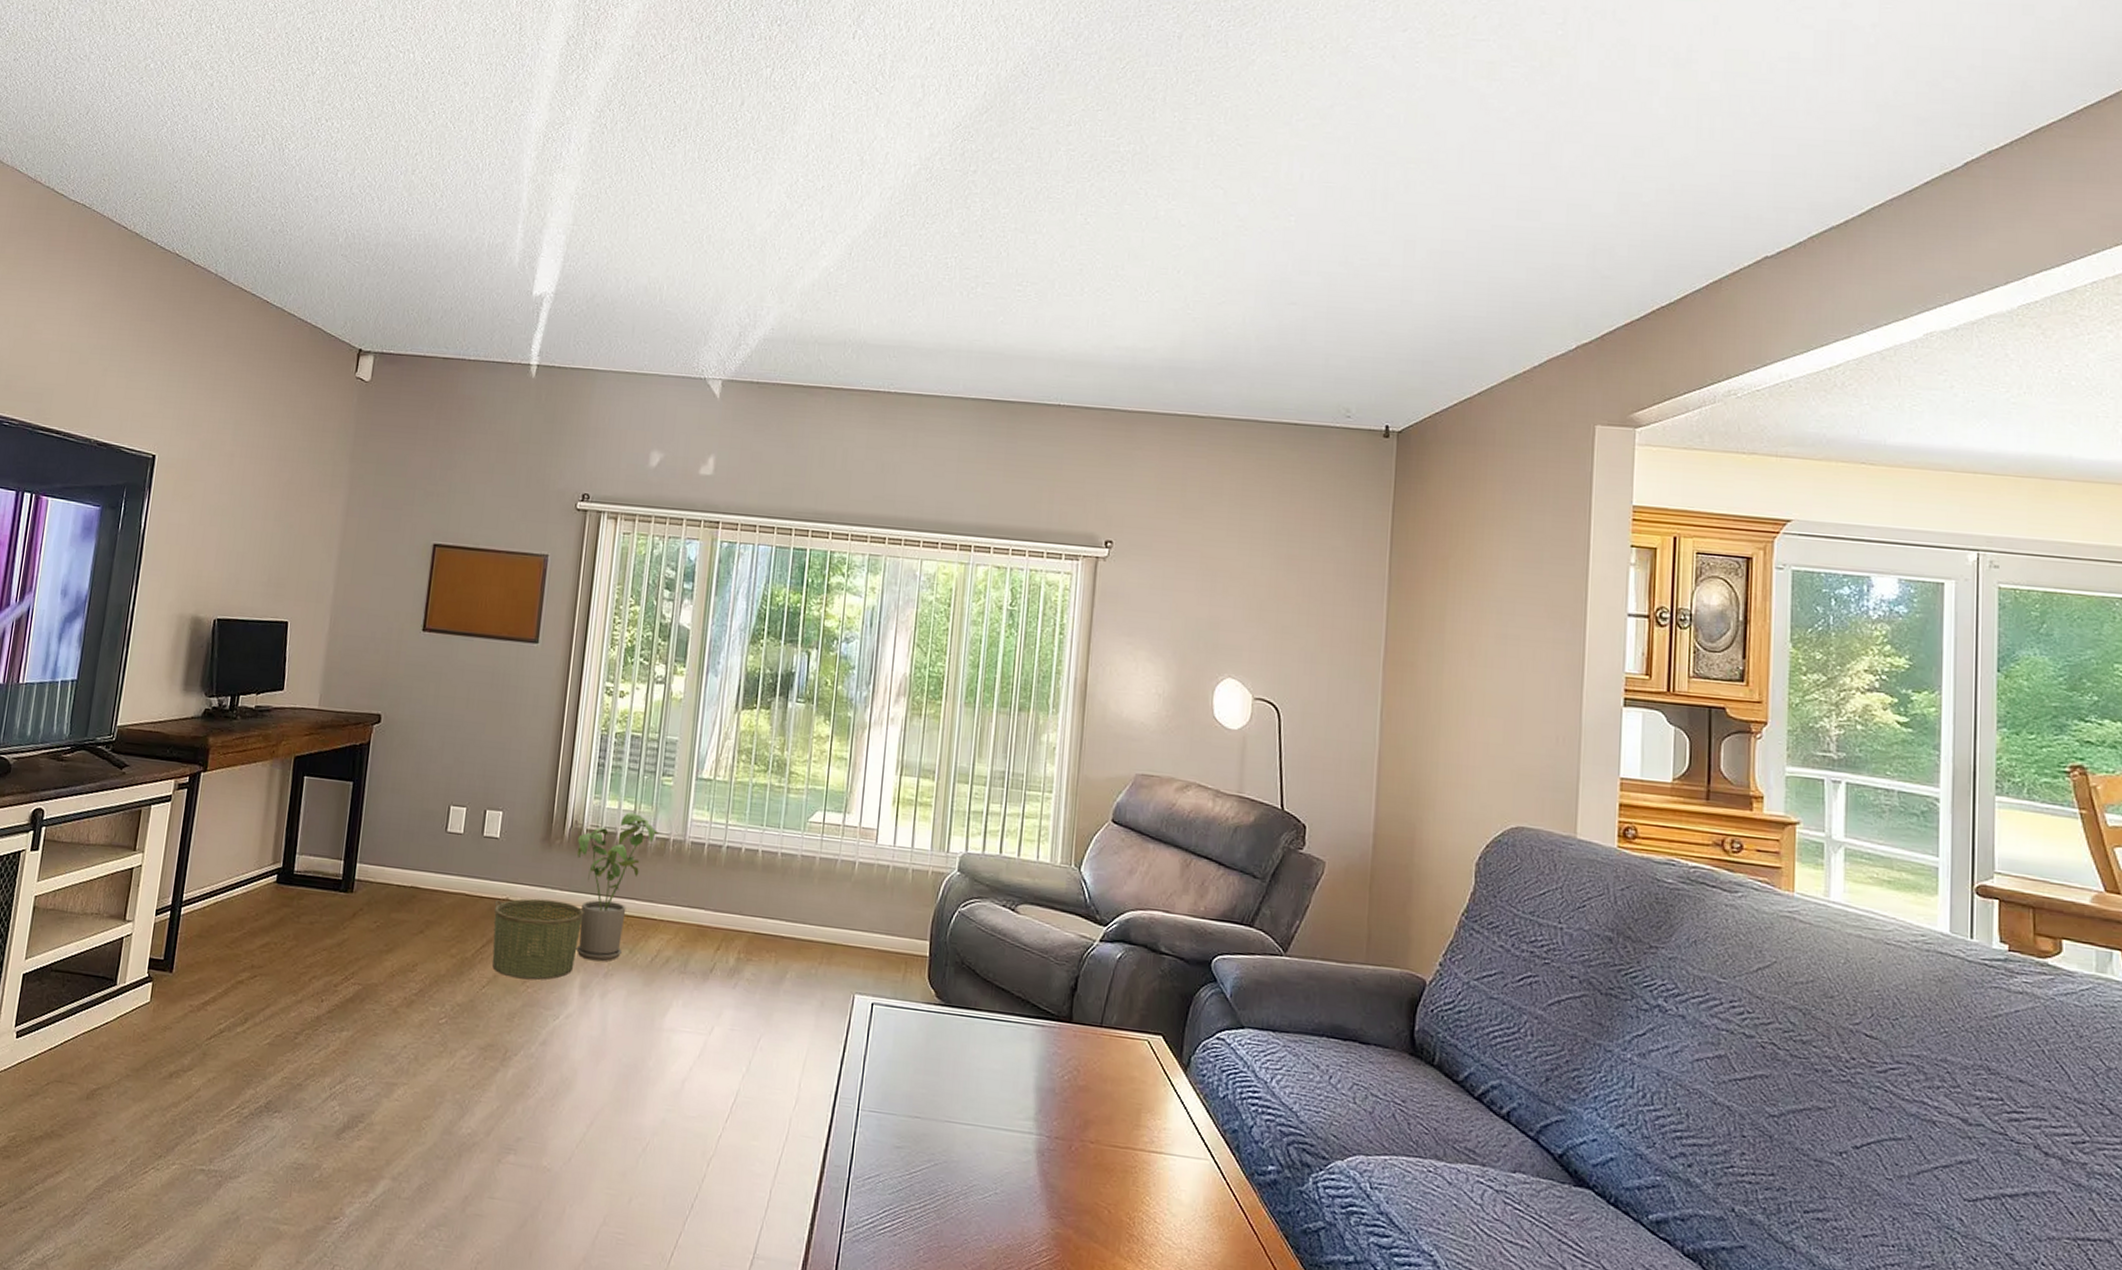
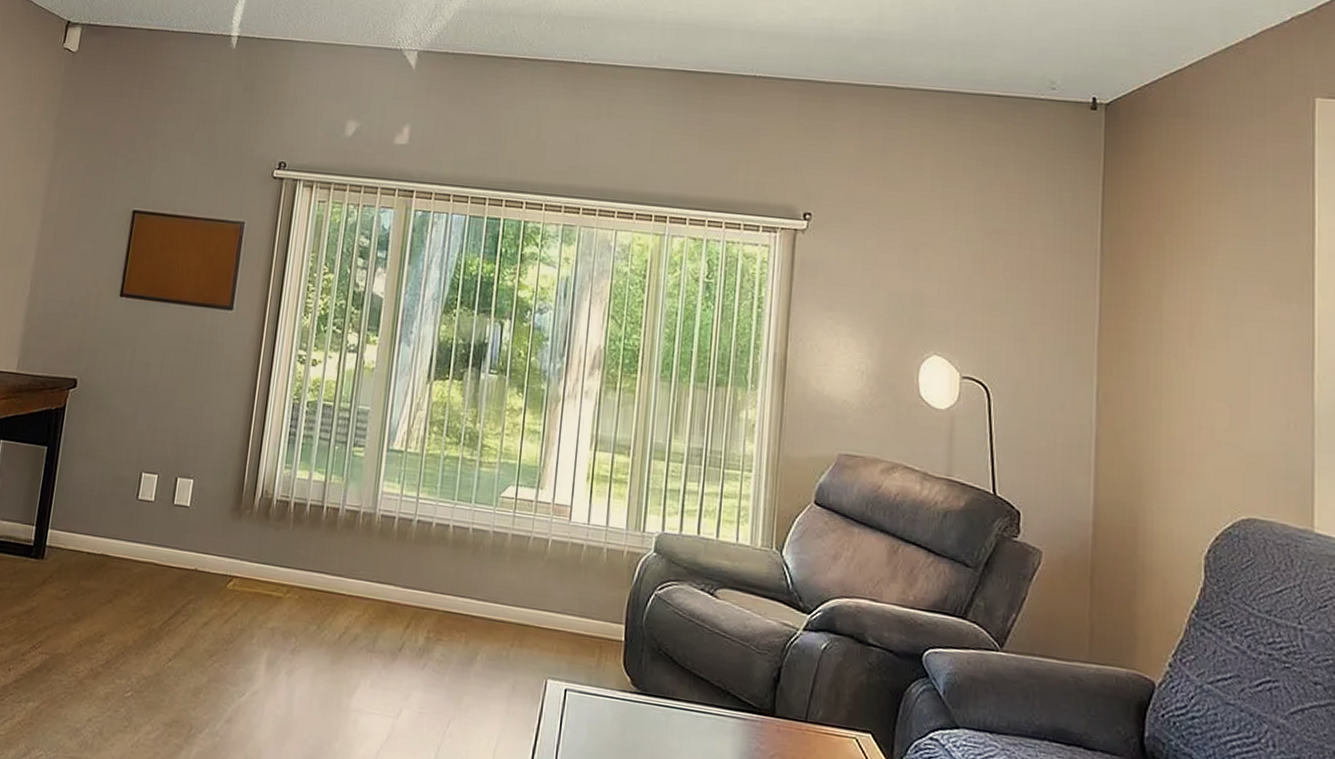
basket: present [492,898,584,980] -> none [179,569,273,655]
house plant: present [576,811,662,962] -> none [263,482,352,638]

